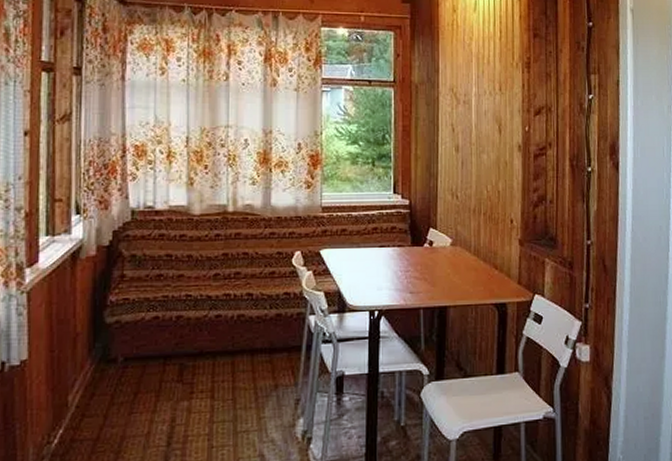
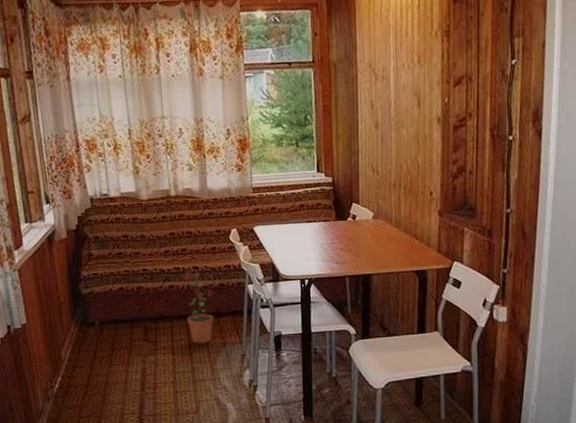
potted plant: none [233,297,268,386] -> present [183,269,214,344]

